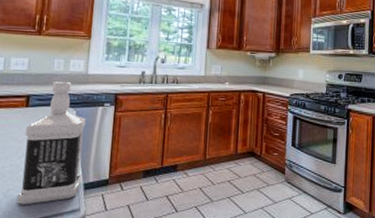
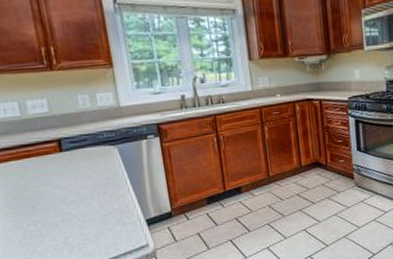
bottle: present [16,81,86,205] -> none [66,117,144,251]

